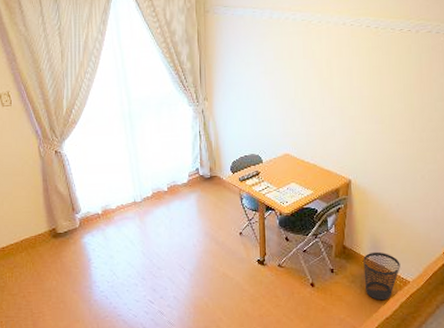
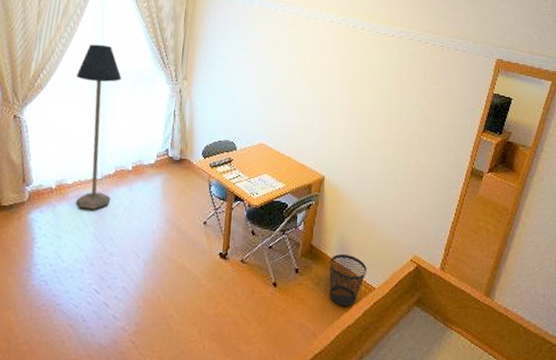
floor lamp: none [105,75,152,230] -> present [76,44,122,209]

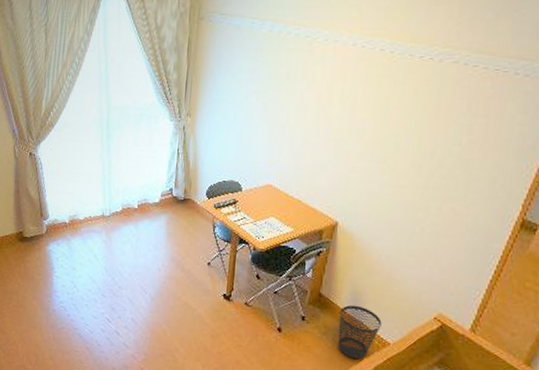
floor lamp: present [76,44,122,209] -> none [83,80,126,245]

